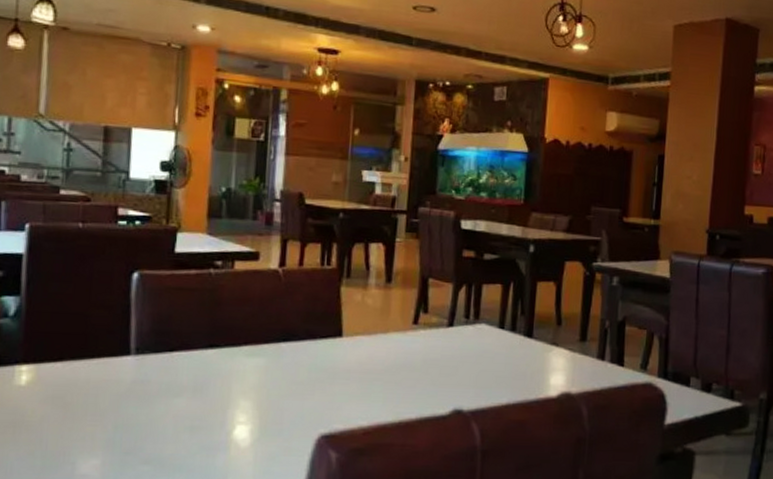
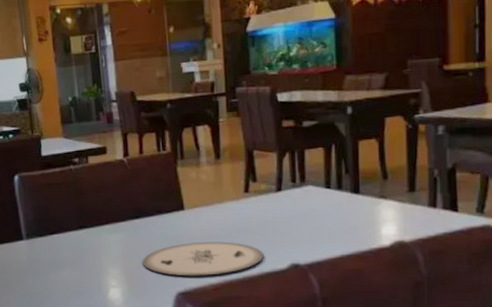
plate: none [283,376,425,417] -> present [143,241,264,276]

